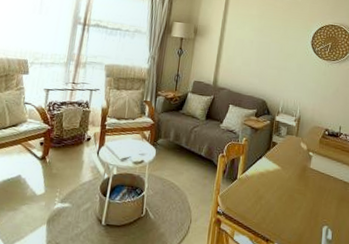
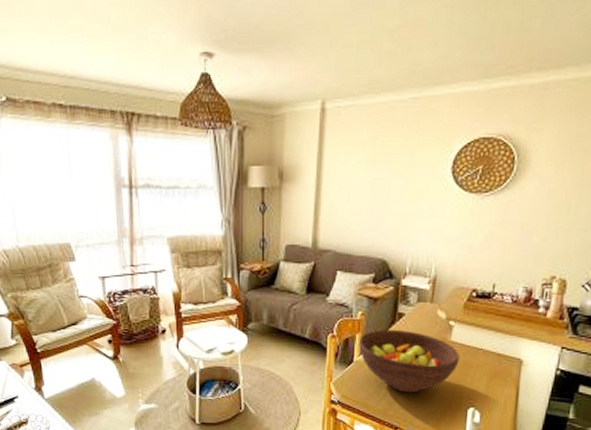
fruit bowl: none [242,154,317,210] -> present [359,329,460,393]

